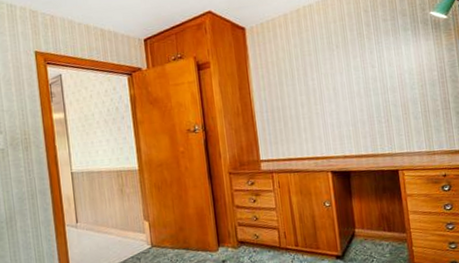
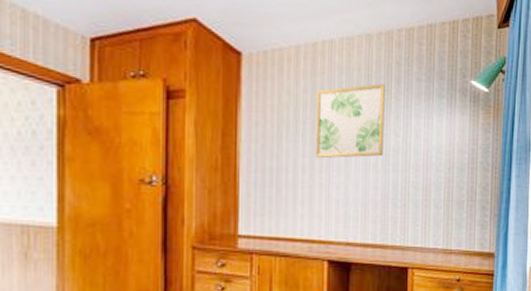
wall art: none [304,29,364,94] -> present [315,84,385,158]

